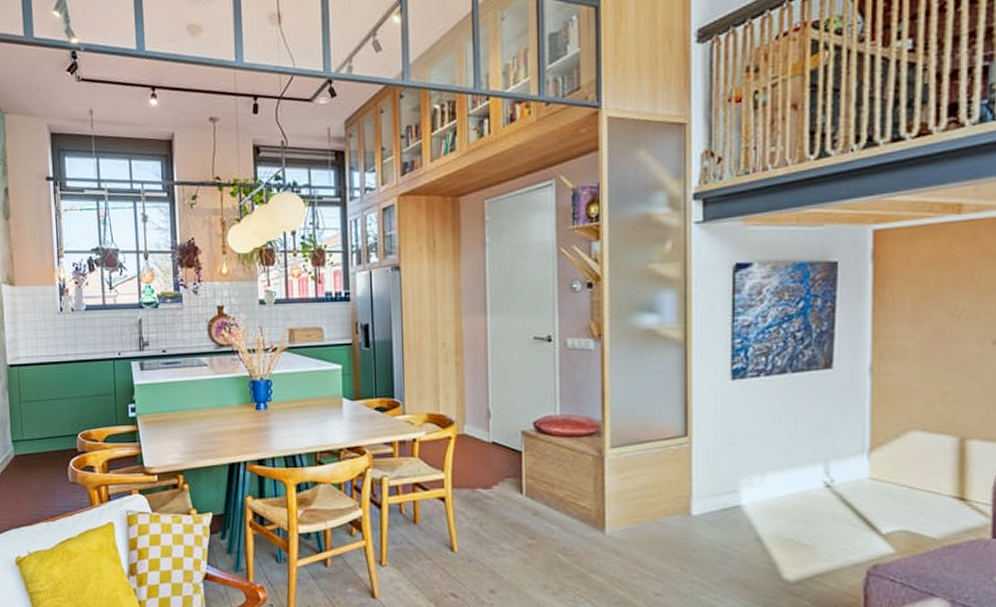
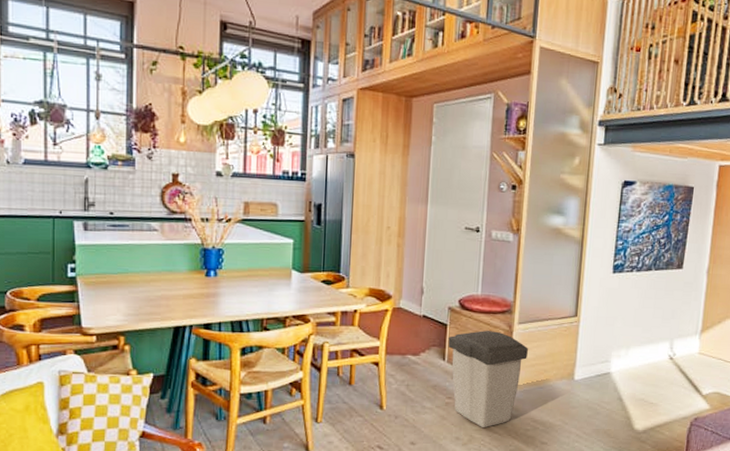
trash can: none [524,457,626,575] -> present [448,331,528,428]

